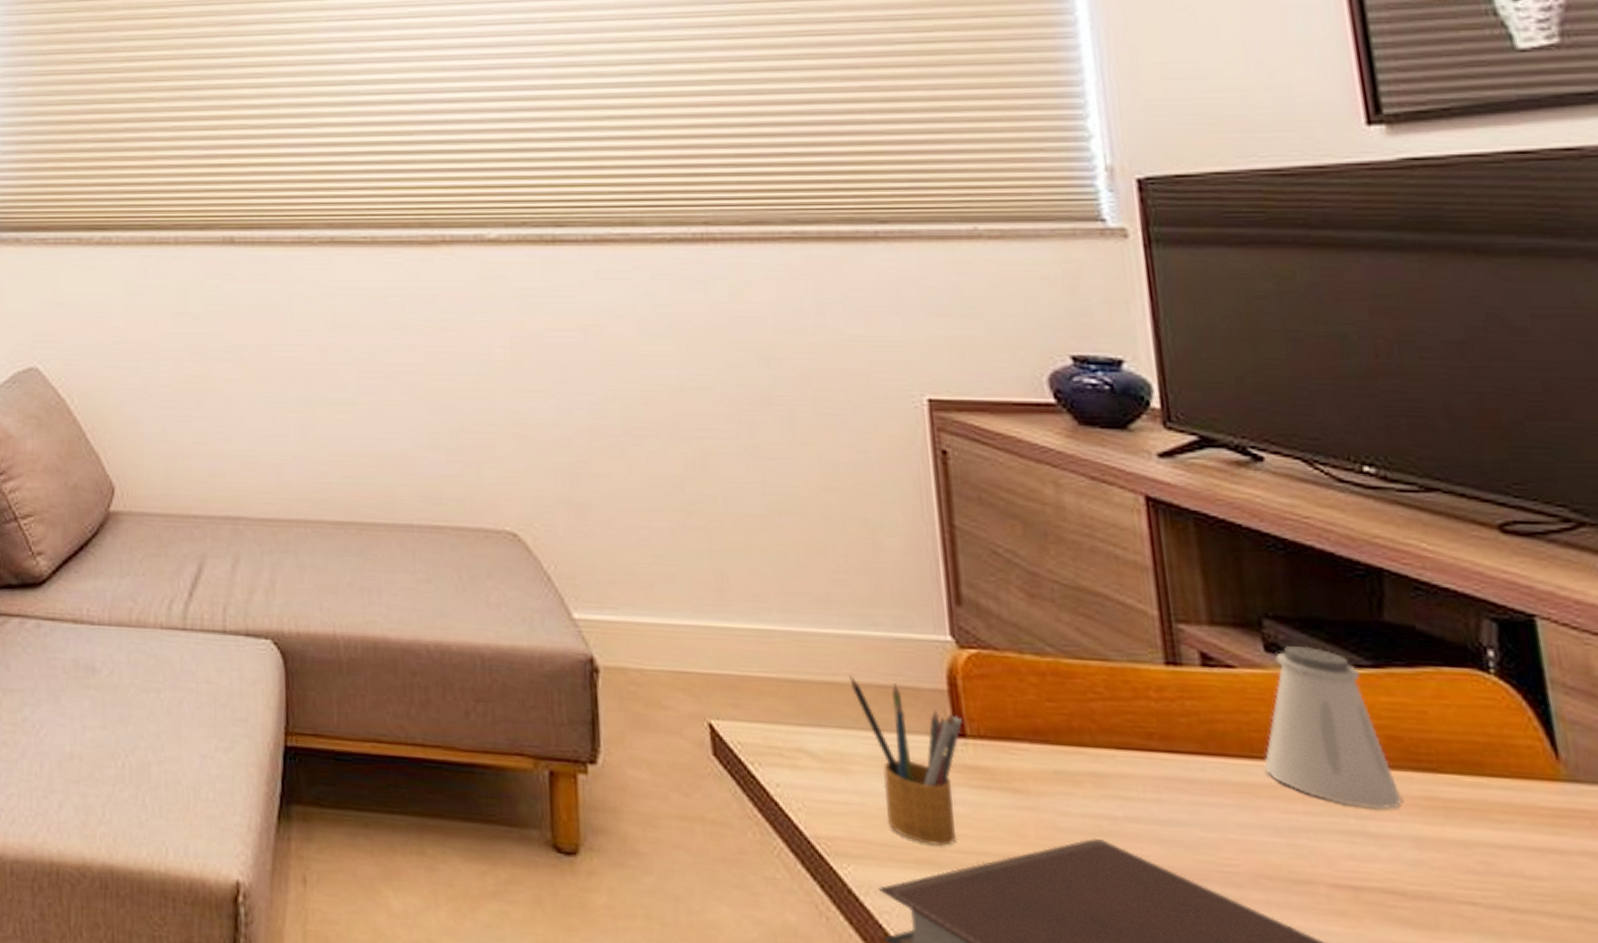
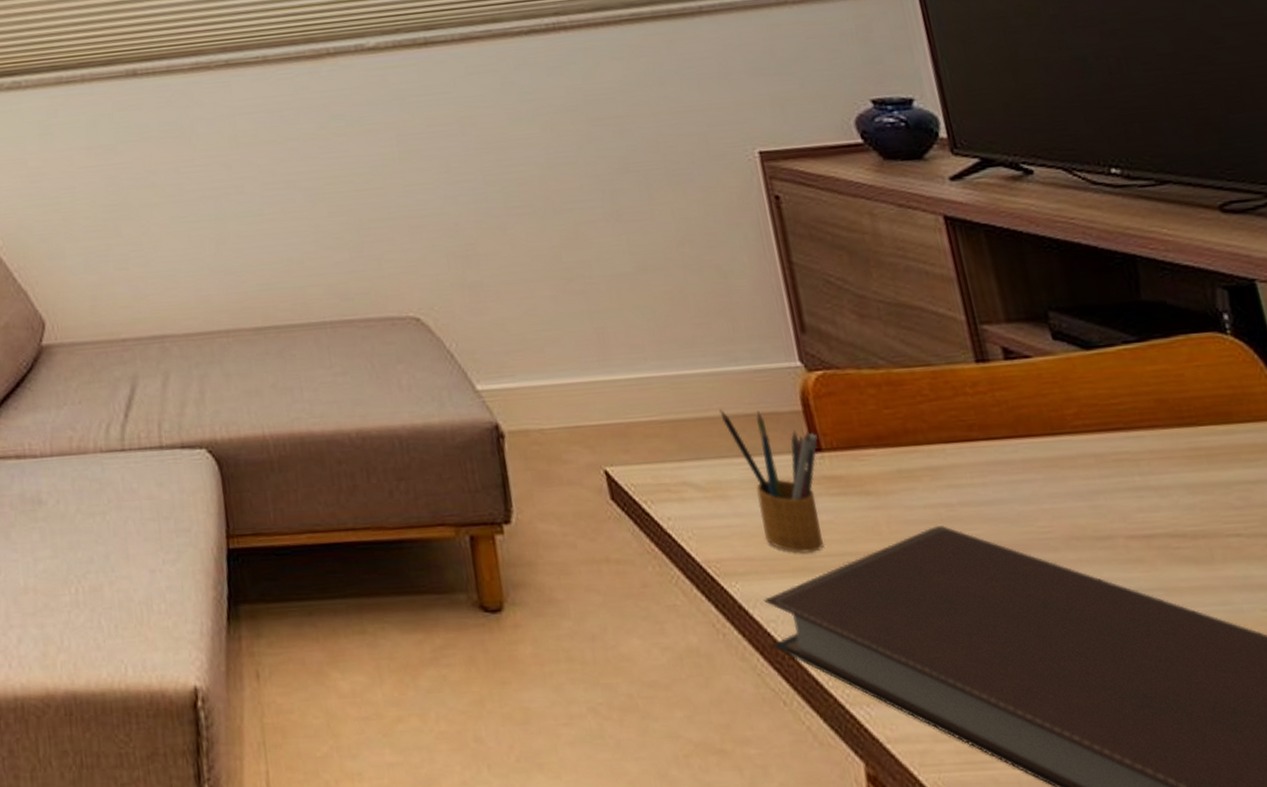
saltshaker: present [1264,645,1403,810] -> none [1061,330,1174,465]

